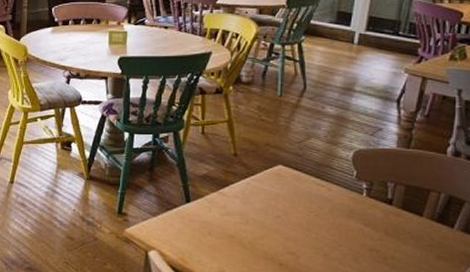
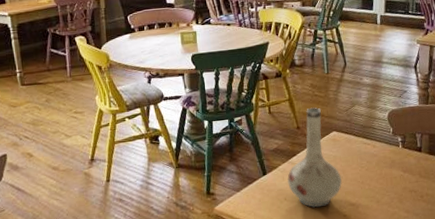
vase: none [215,134,283,250] -> present [287,108,342,208]

